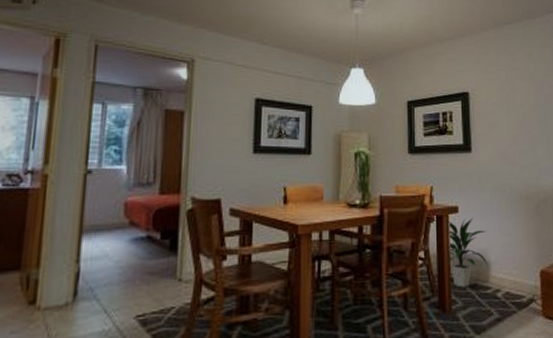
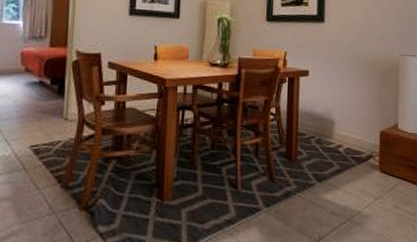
indoor plant: present [447,218,488,288] -> none [296,81,334,141]

